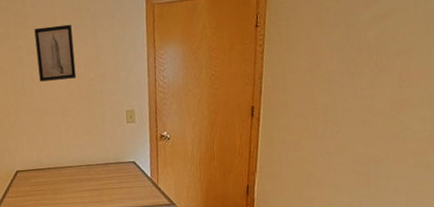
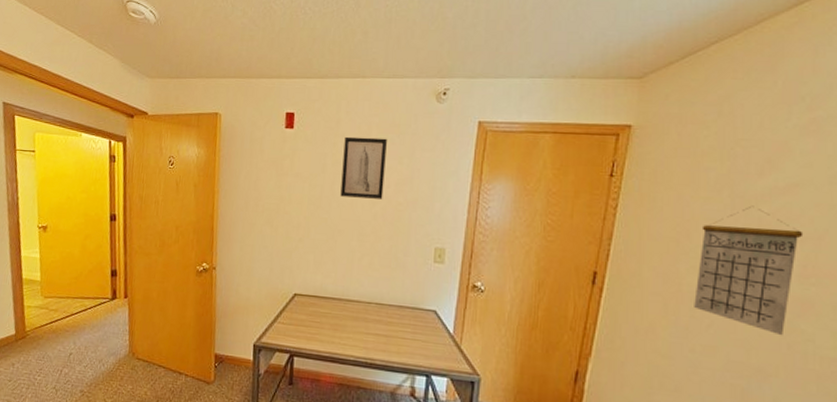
calendar: none [326,32,399,129] -> present [694,205,804,336]

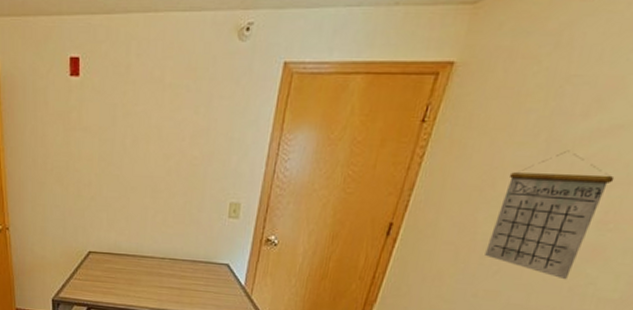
wall art: present [340,136,387,199] -> none [132,84,182,153]

